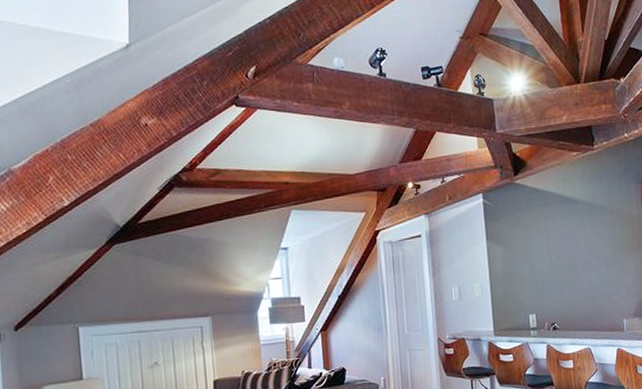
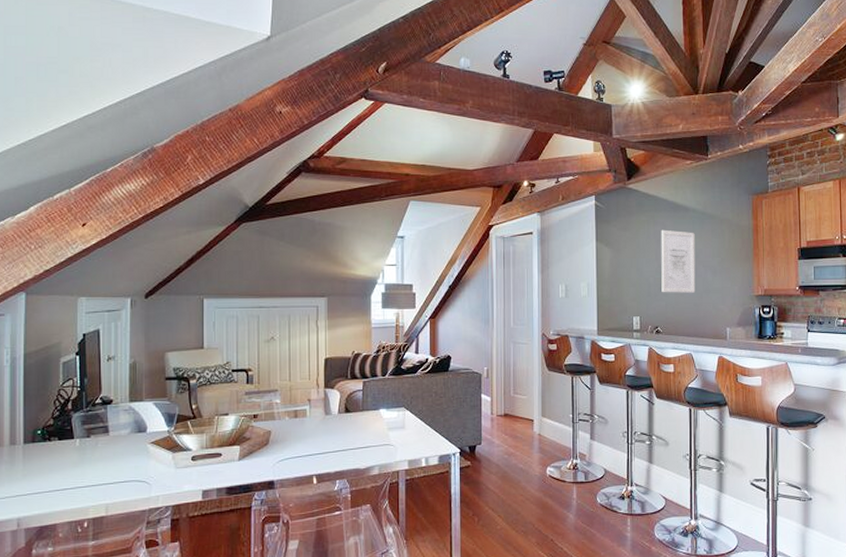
wall art: none [551,224,590,289] -> present [661,229,696,293]

